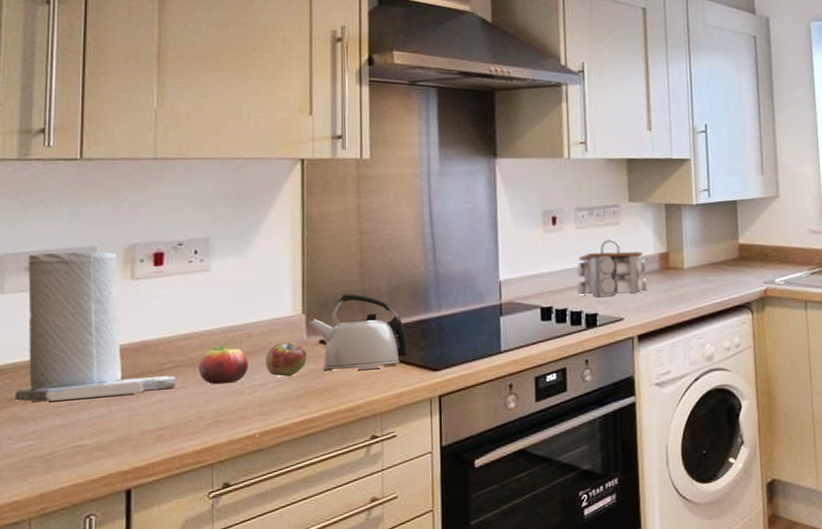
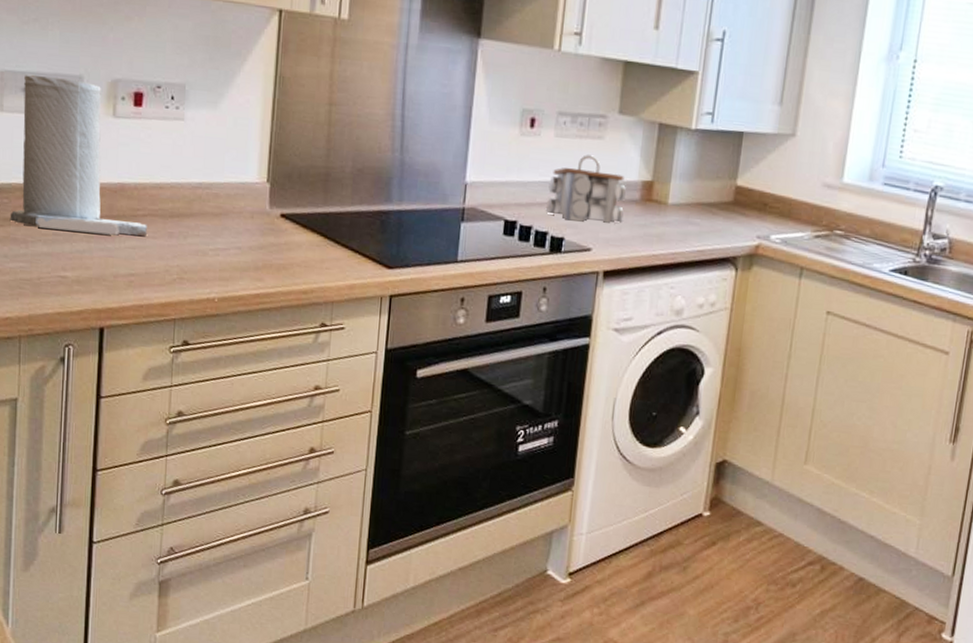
fruit: present [199,346,249,385] -> none [168,201,214,243]
fruit: present [266,341,307,377] -> none [229,208,268,247]
kettle: present [308,293,408,373] -> none [271,167,365,255]

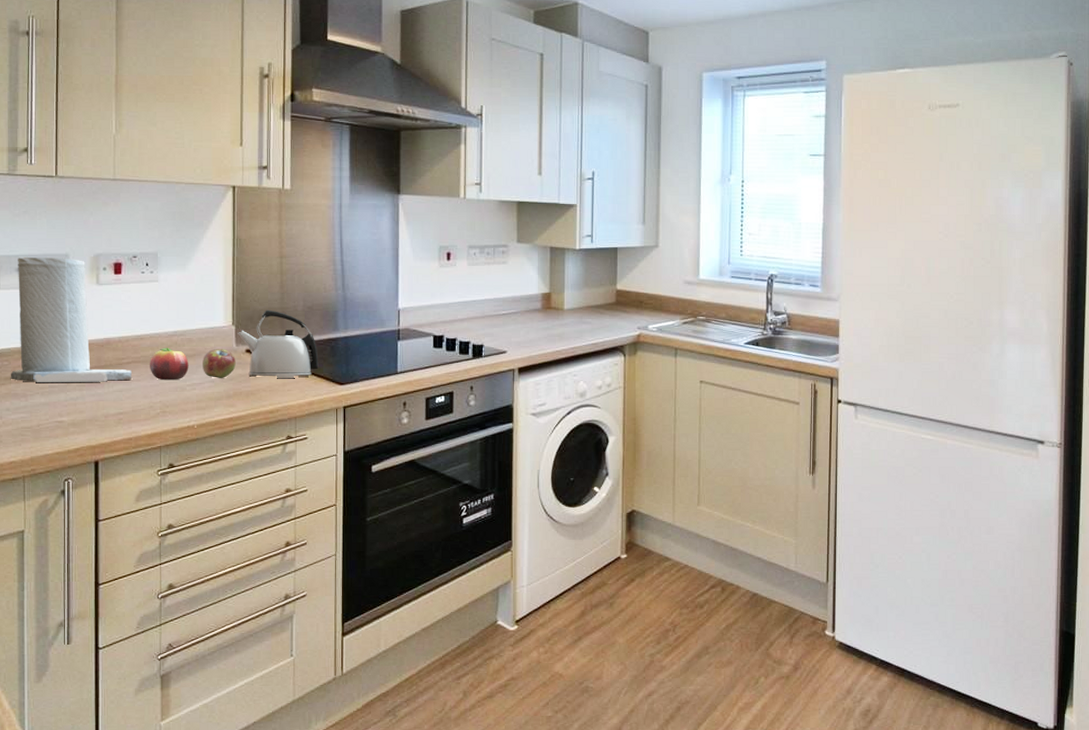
fruit: none [168,201,214,243] -> present [150,348,189,381]
fruit: none [229,208,268,247] -> present [203,348,236,379]
kettle: none [271,167,365,255] -> present [237,310,319,379]
spice rack: present [546,155,626,225] -> none [467,277,529,332]

